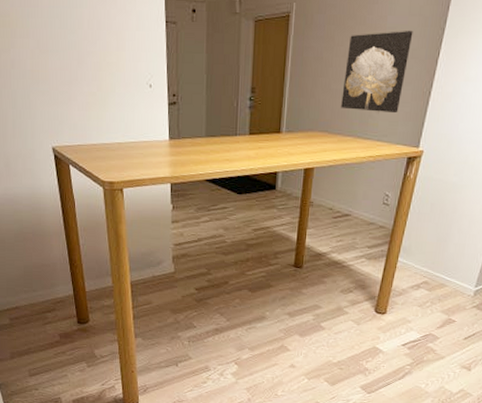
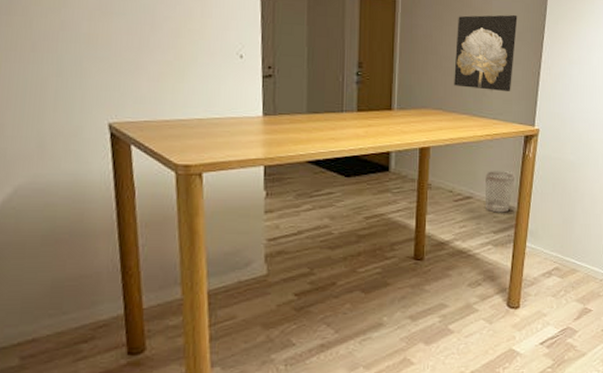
wastebasket: none [362,191,394,230] -> present [486,171,516,213]

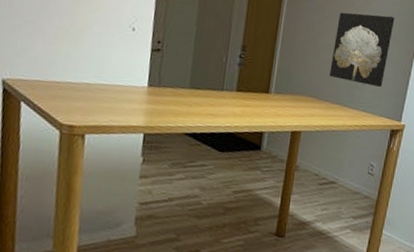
wastebasket: present [486,171,516,213] -> none [348,159,379,200]

